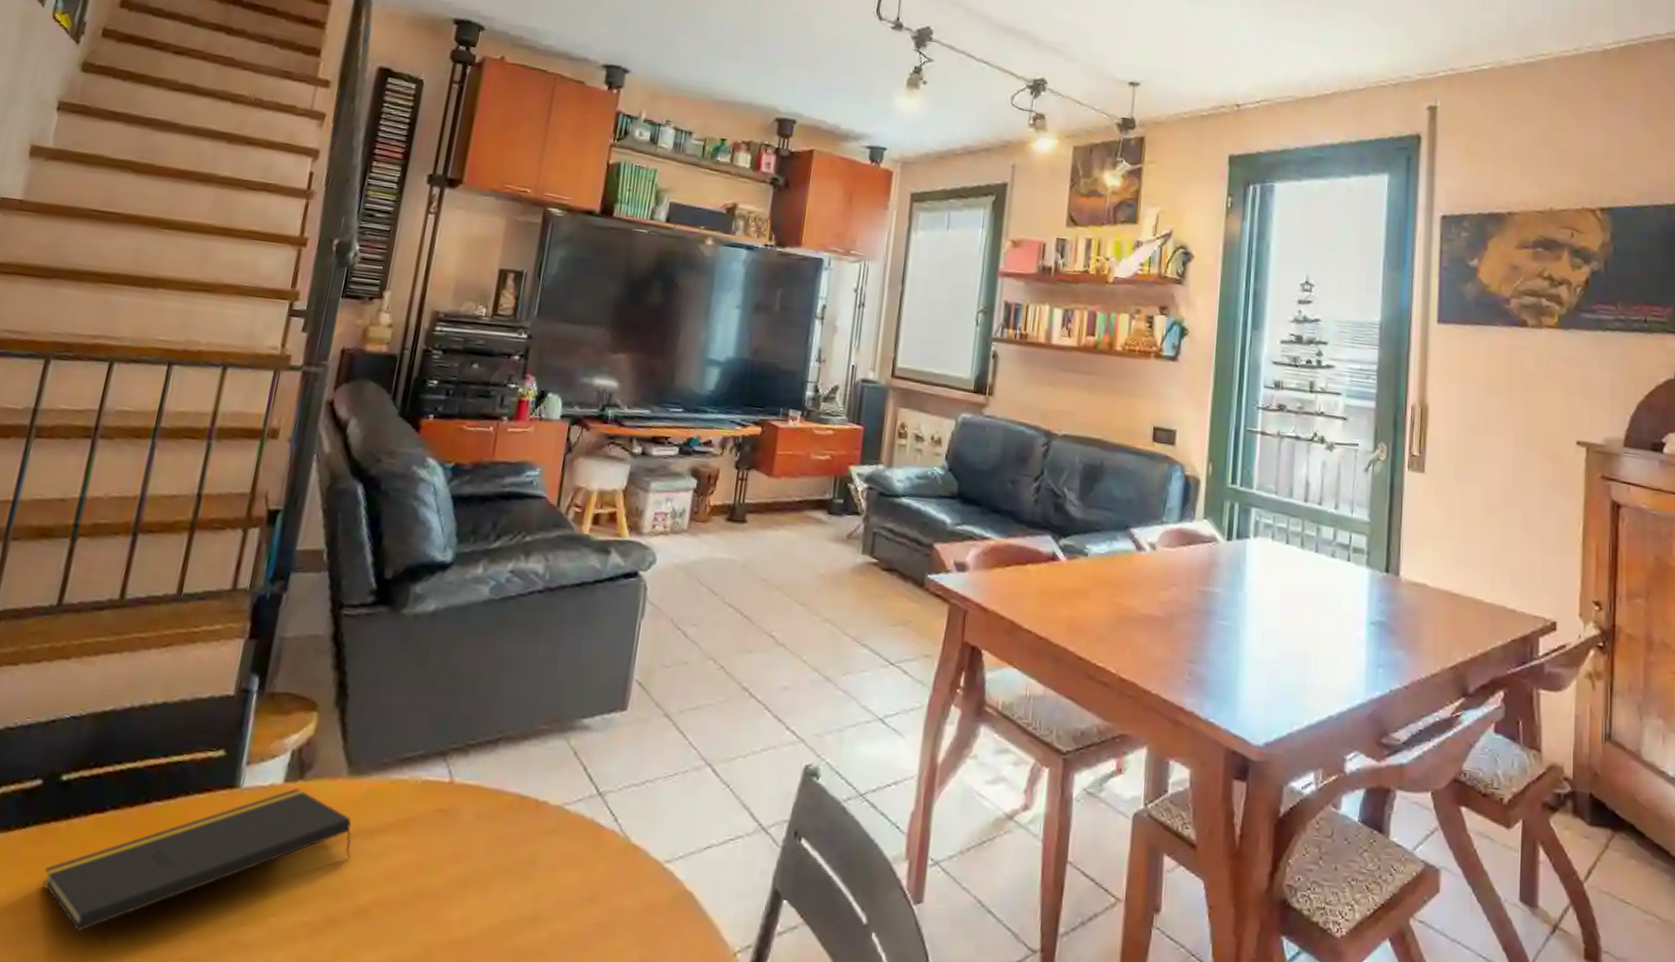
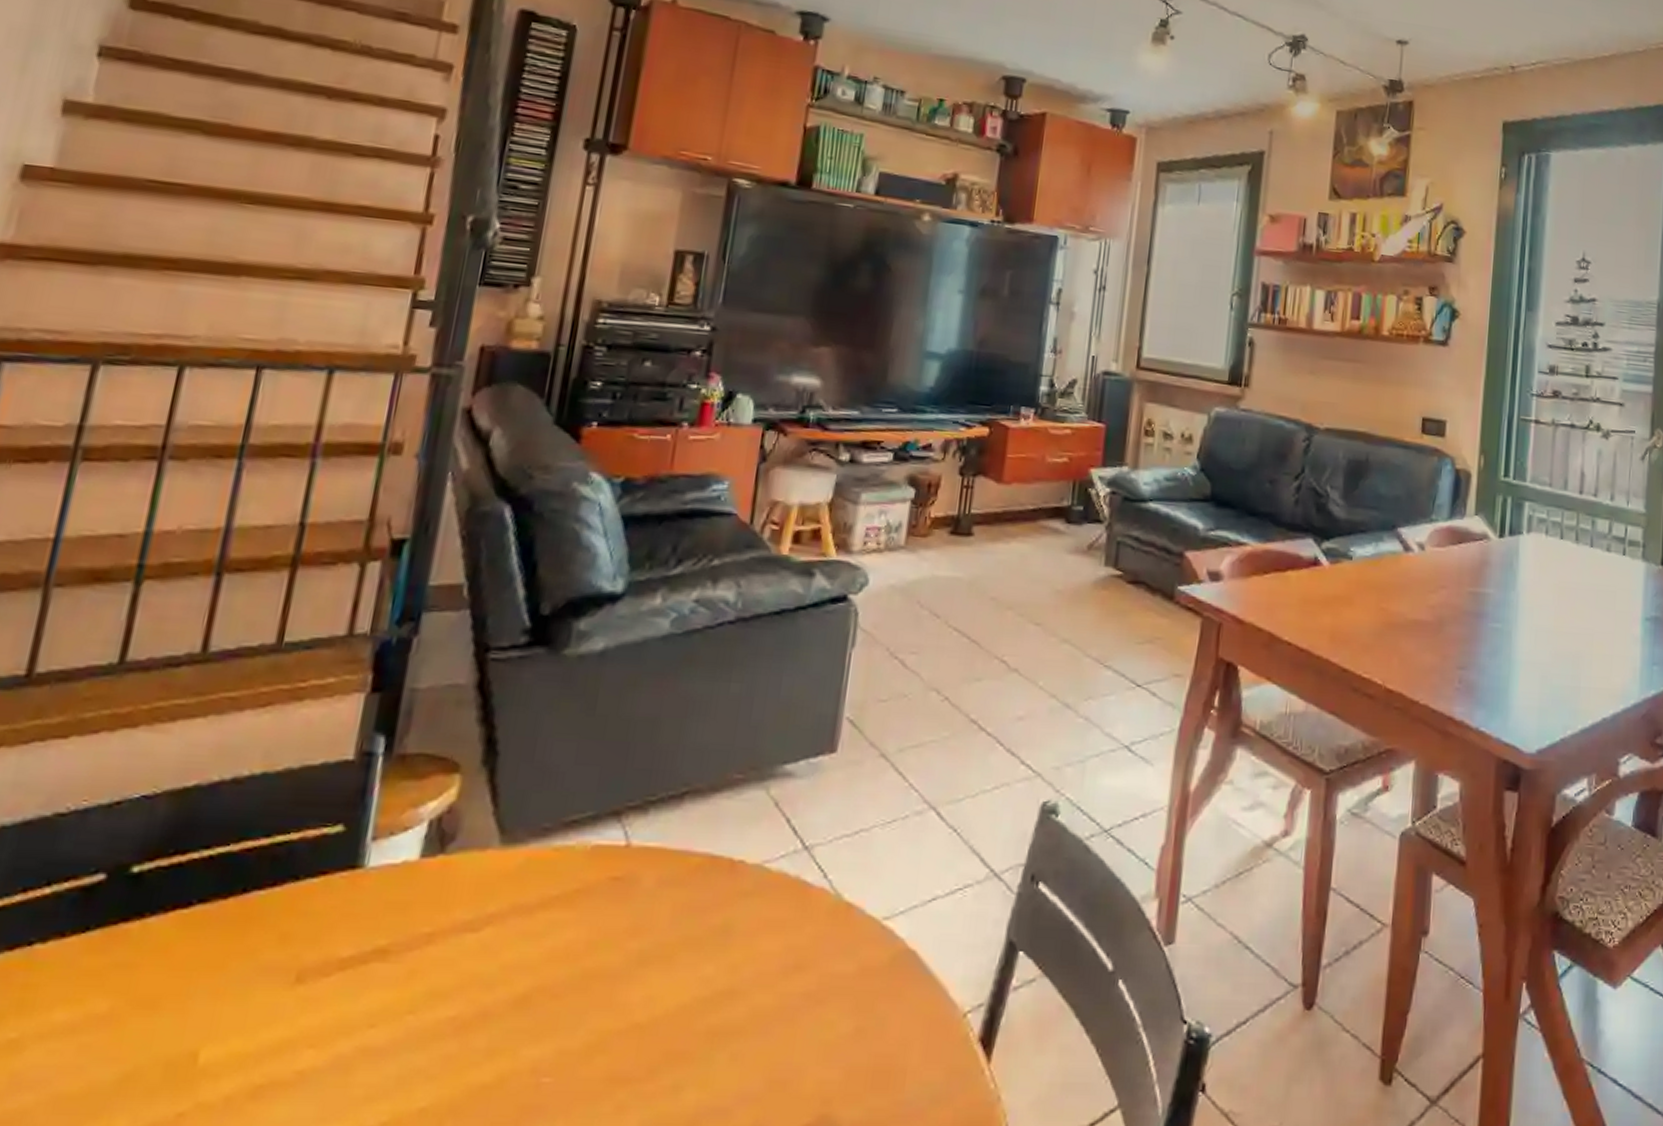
notepad: present [42,788,352,932] -> none [110,863,507,1050]

